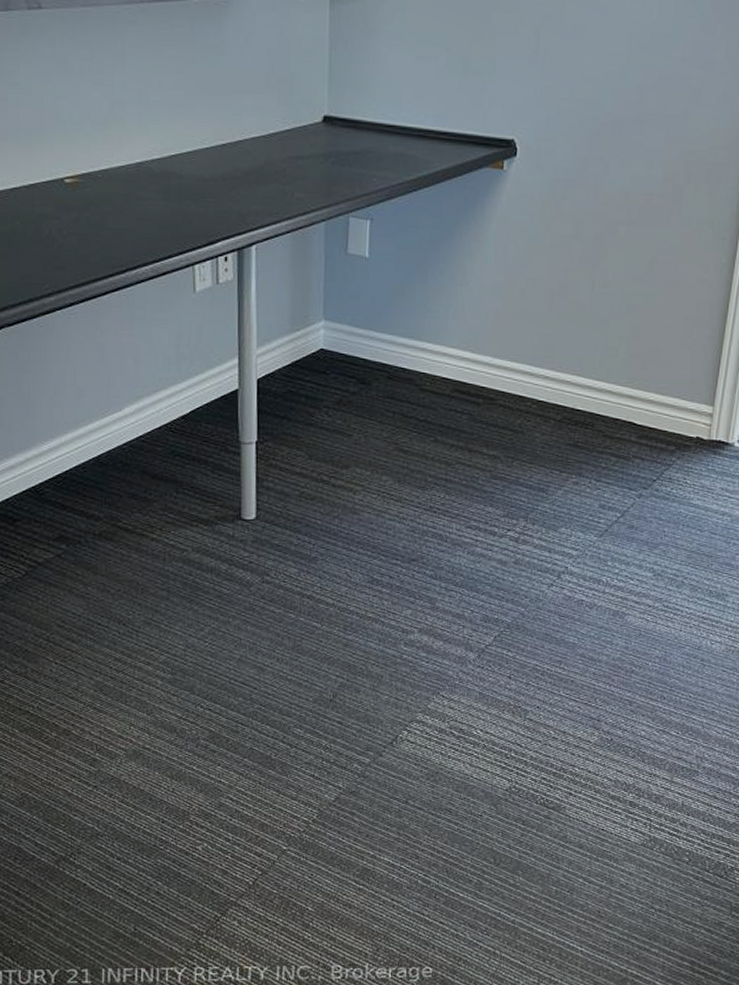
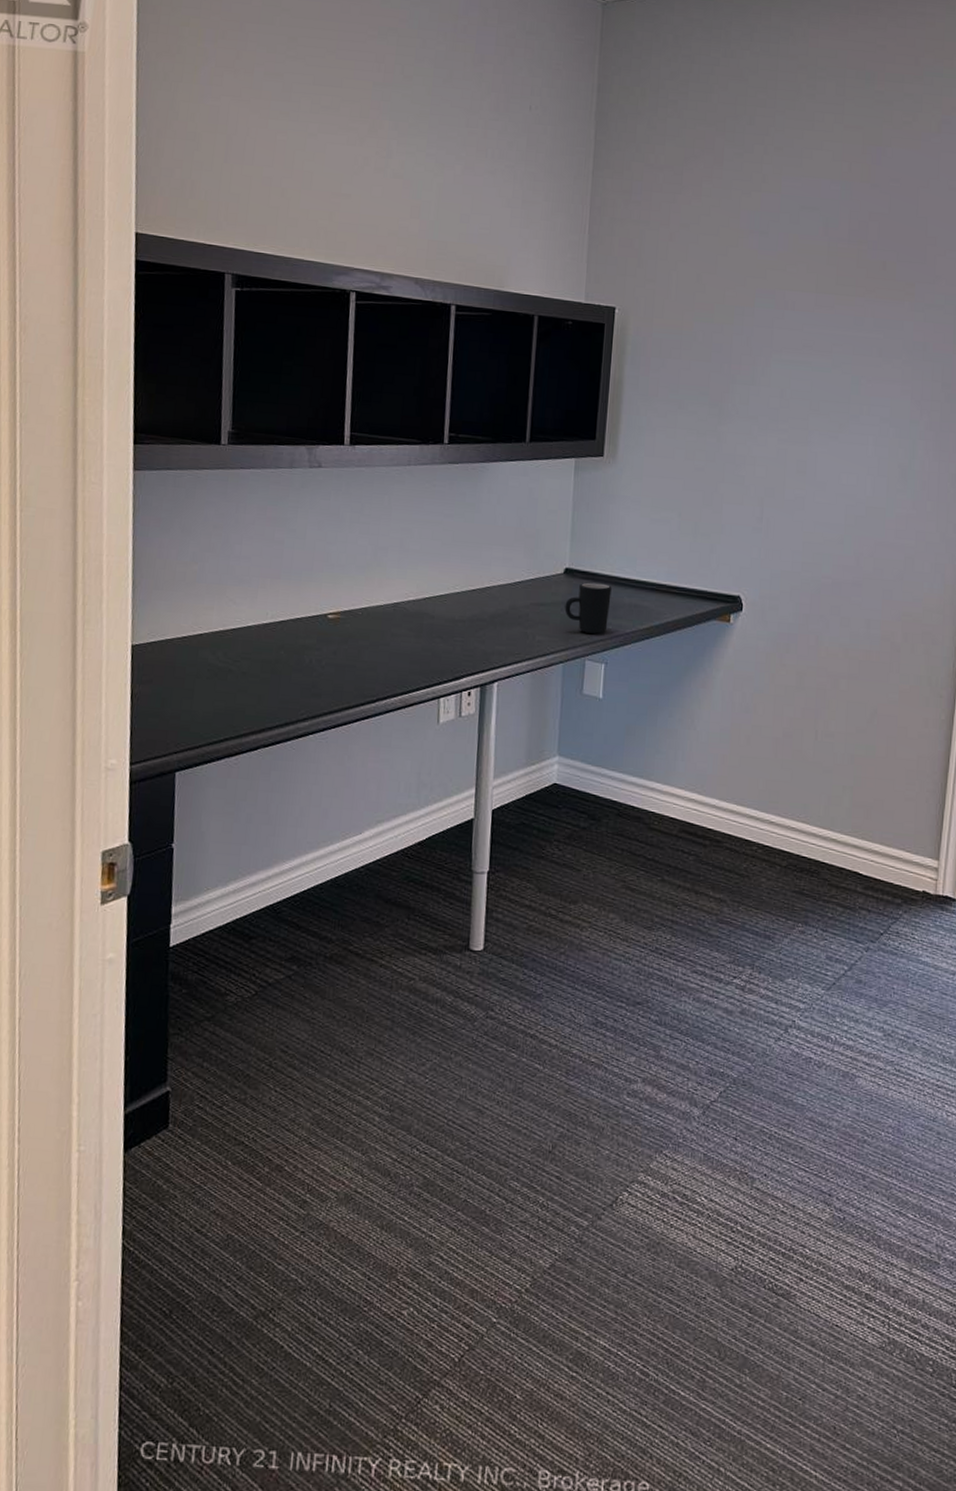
mug: none [325,131,375,188] -> present [564,582,612,634]

